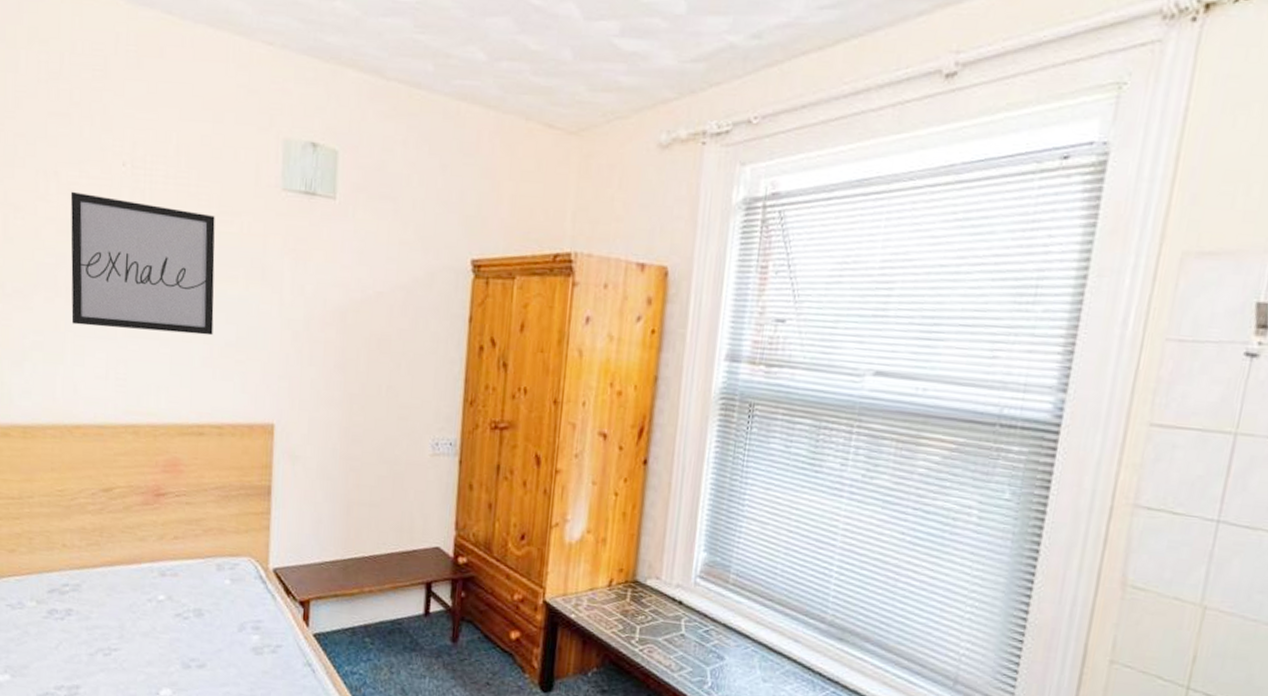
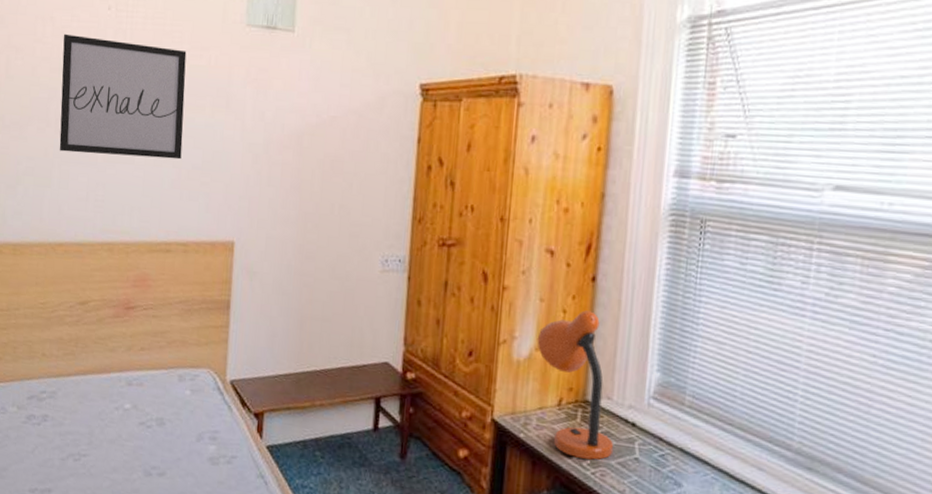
desk lamp: none [588,493,662,638] -> present [537,310,614,460]

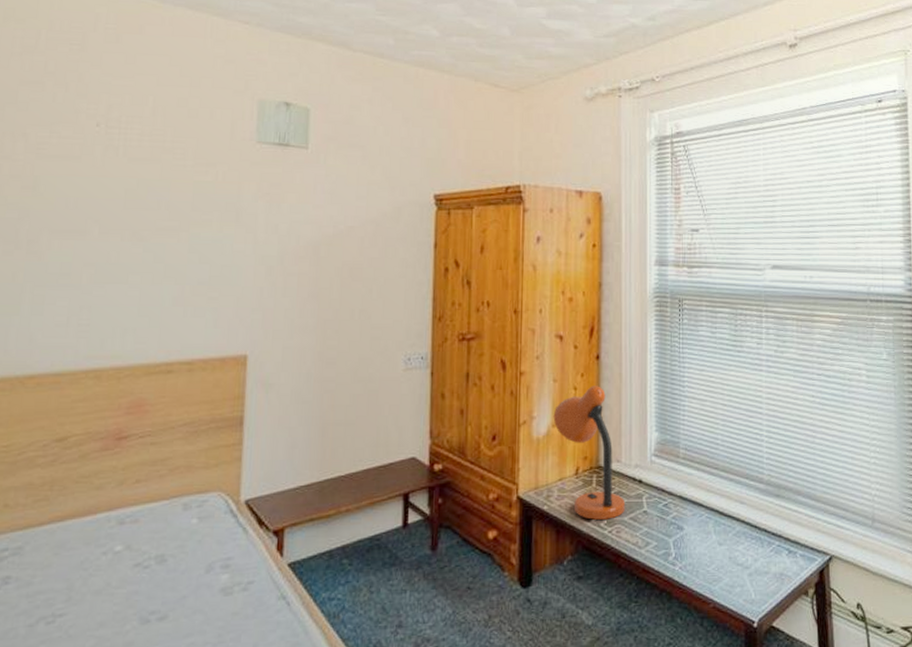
wall art: present [59,33,187,160] -> none [31,150,190,276]

